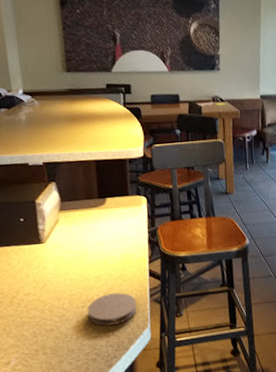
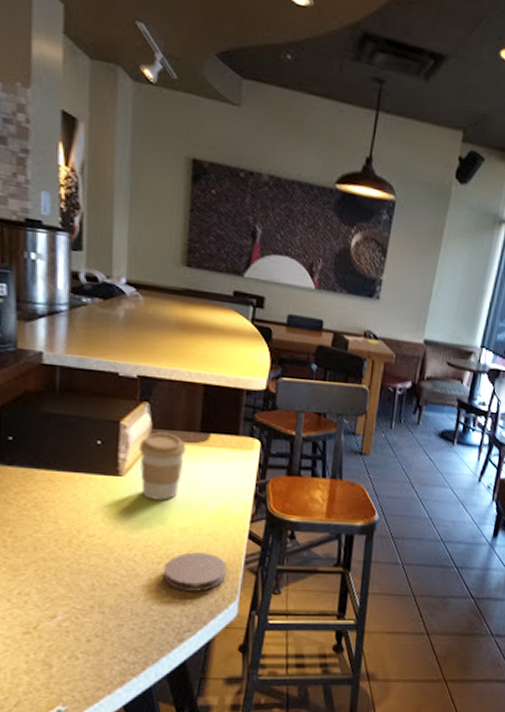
coffee cup: none [52,203,90,258] -> present [138,432,187,500]

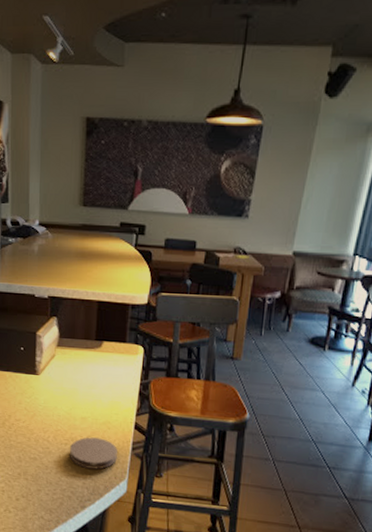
coffee cup: present [138,432,187,500] -> none [50,341,85,395]

